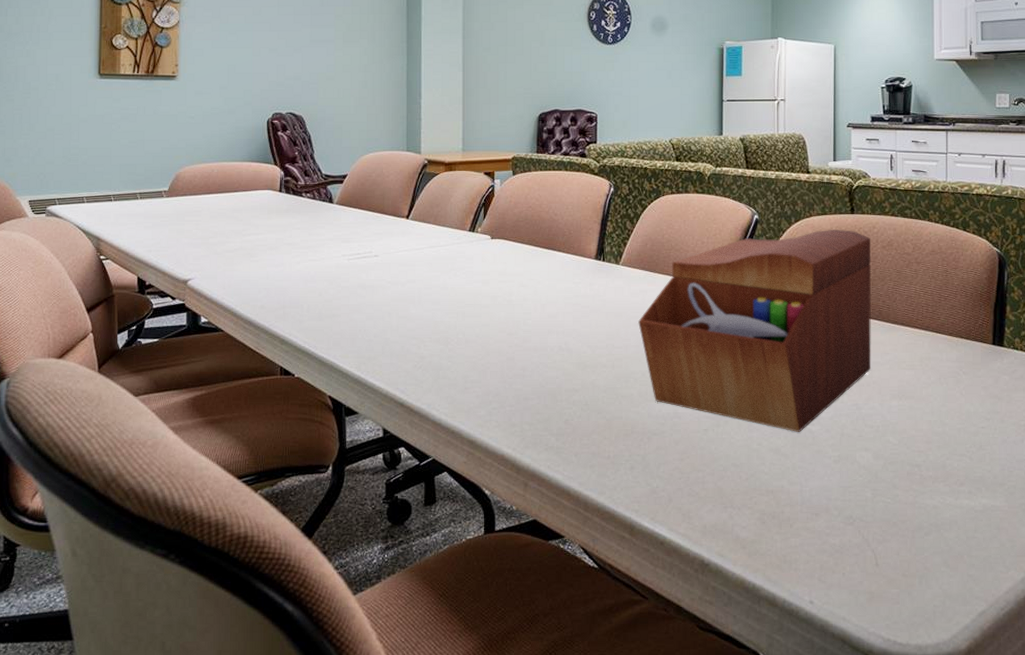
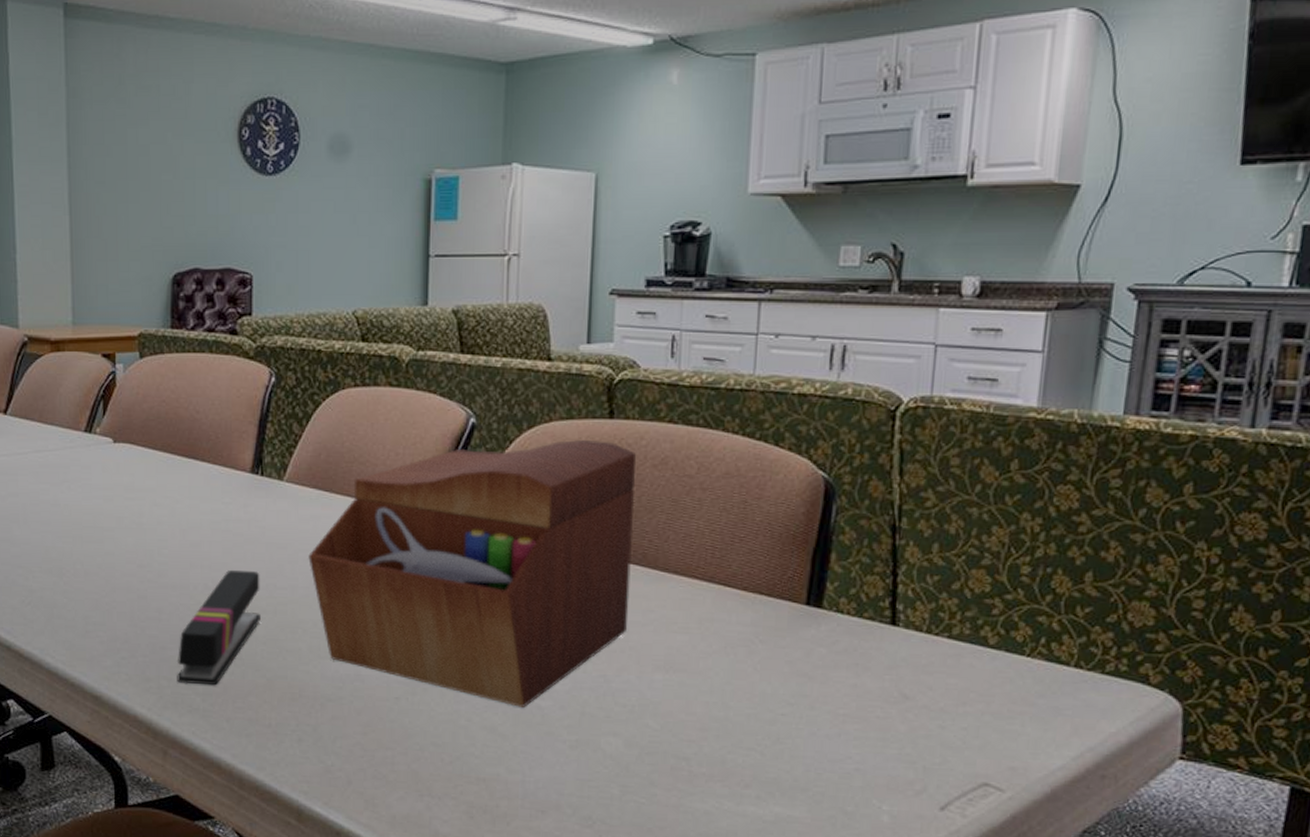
stapler: none [536,334,603,427] -> present [177,569,262,686]

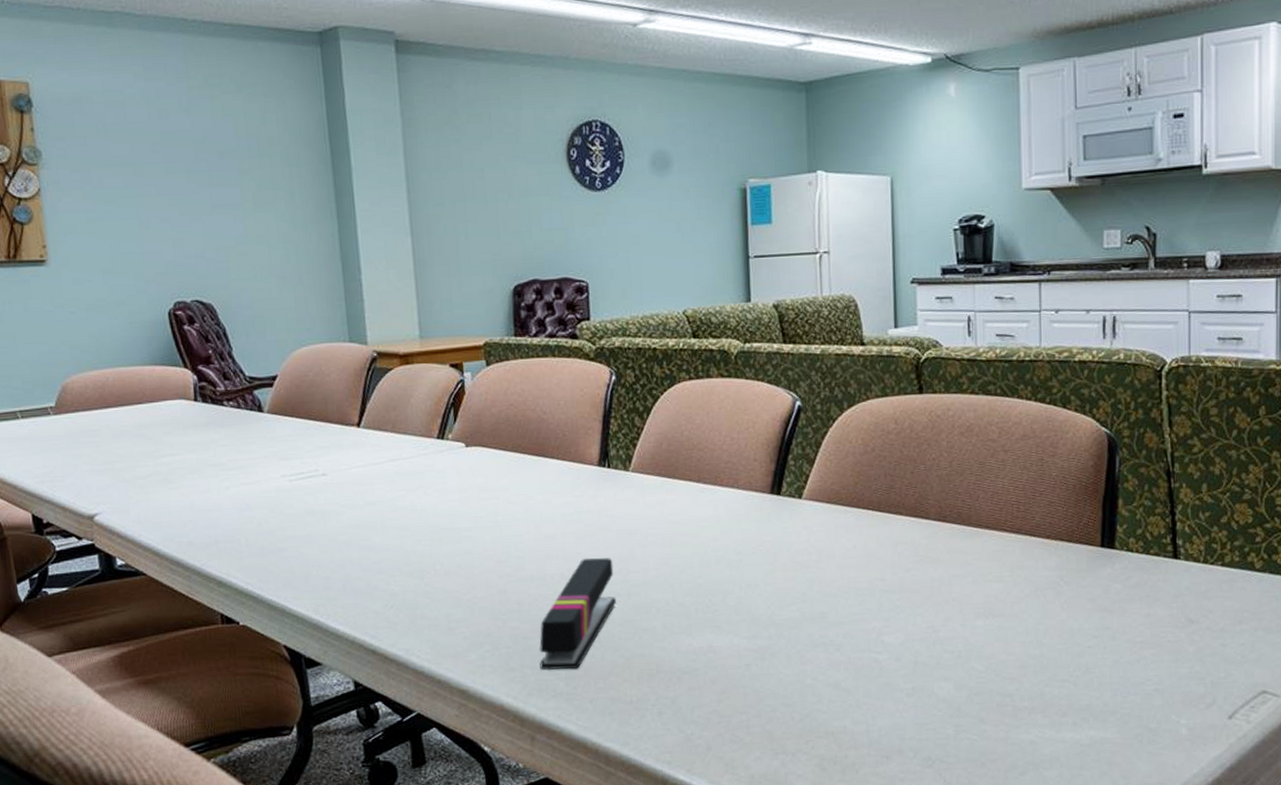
sewing box: present [308,440,637,707] -> none [657,414,950,663]

